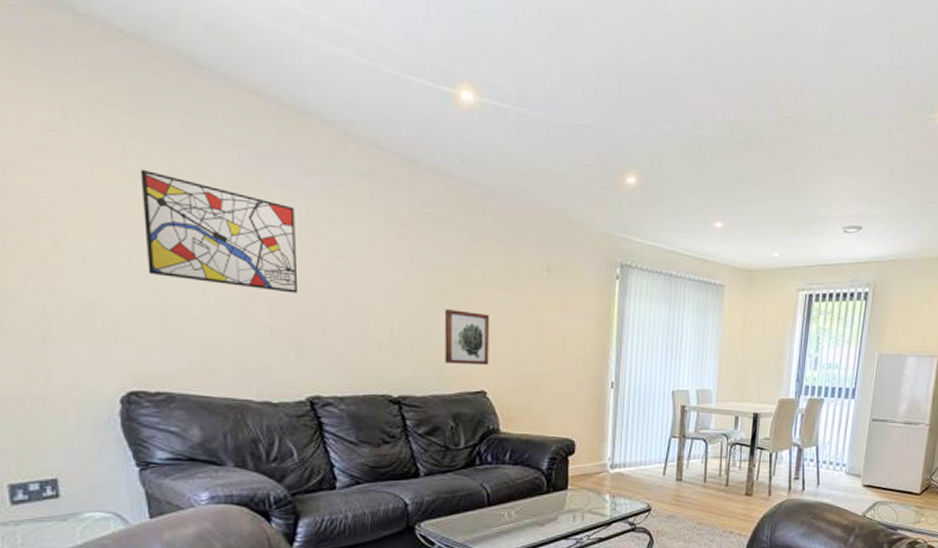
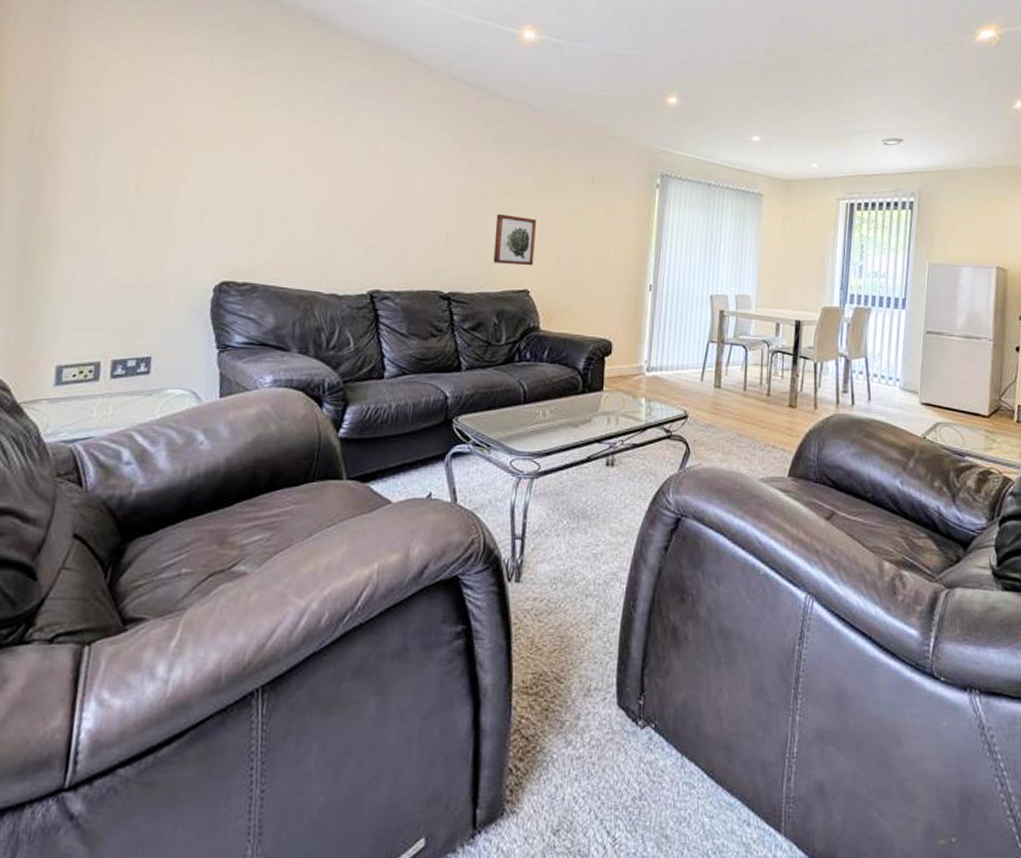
wall art: present [140,169,299,293] -> none [253,98,377,199]

